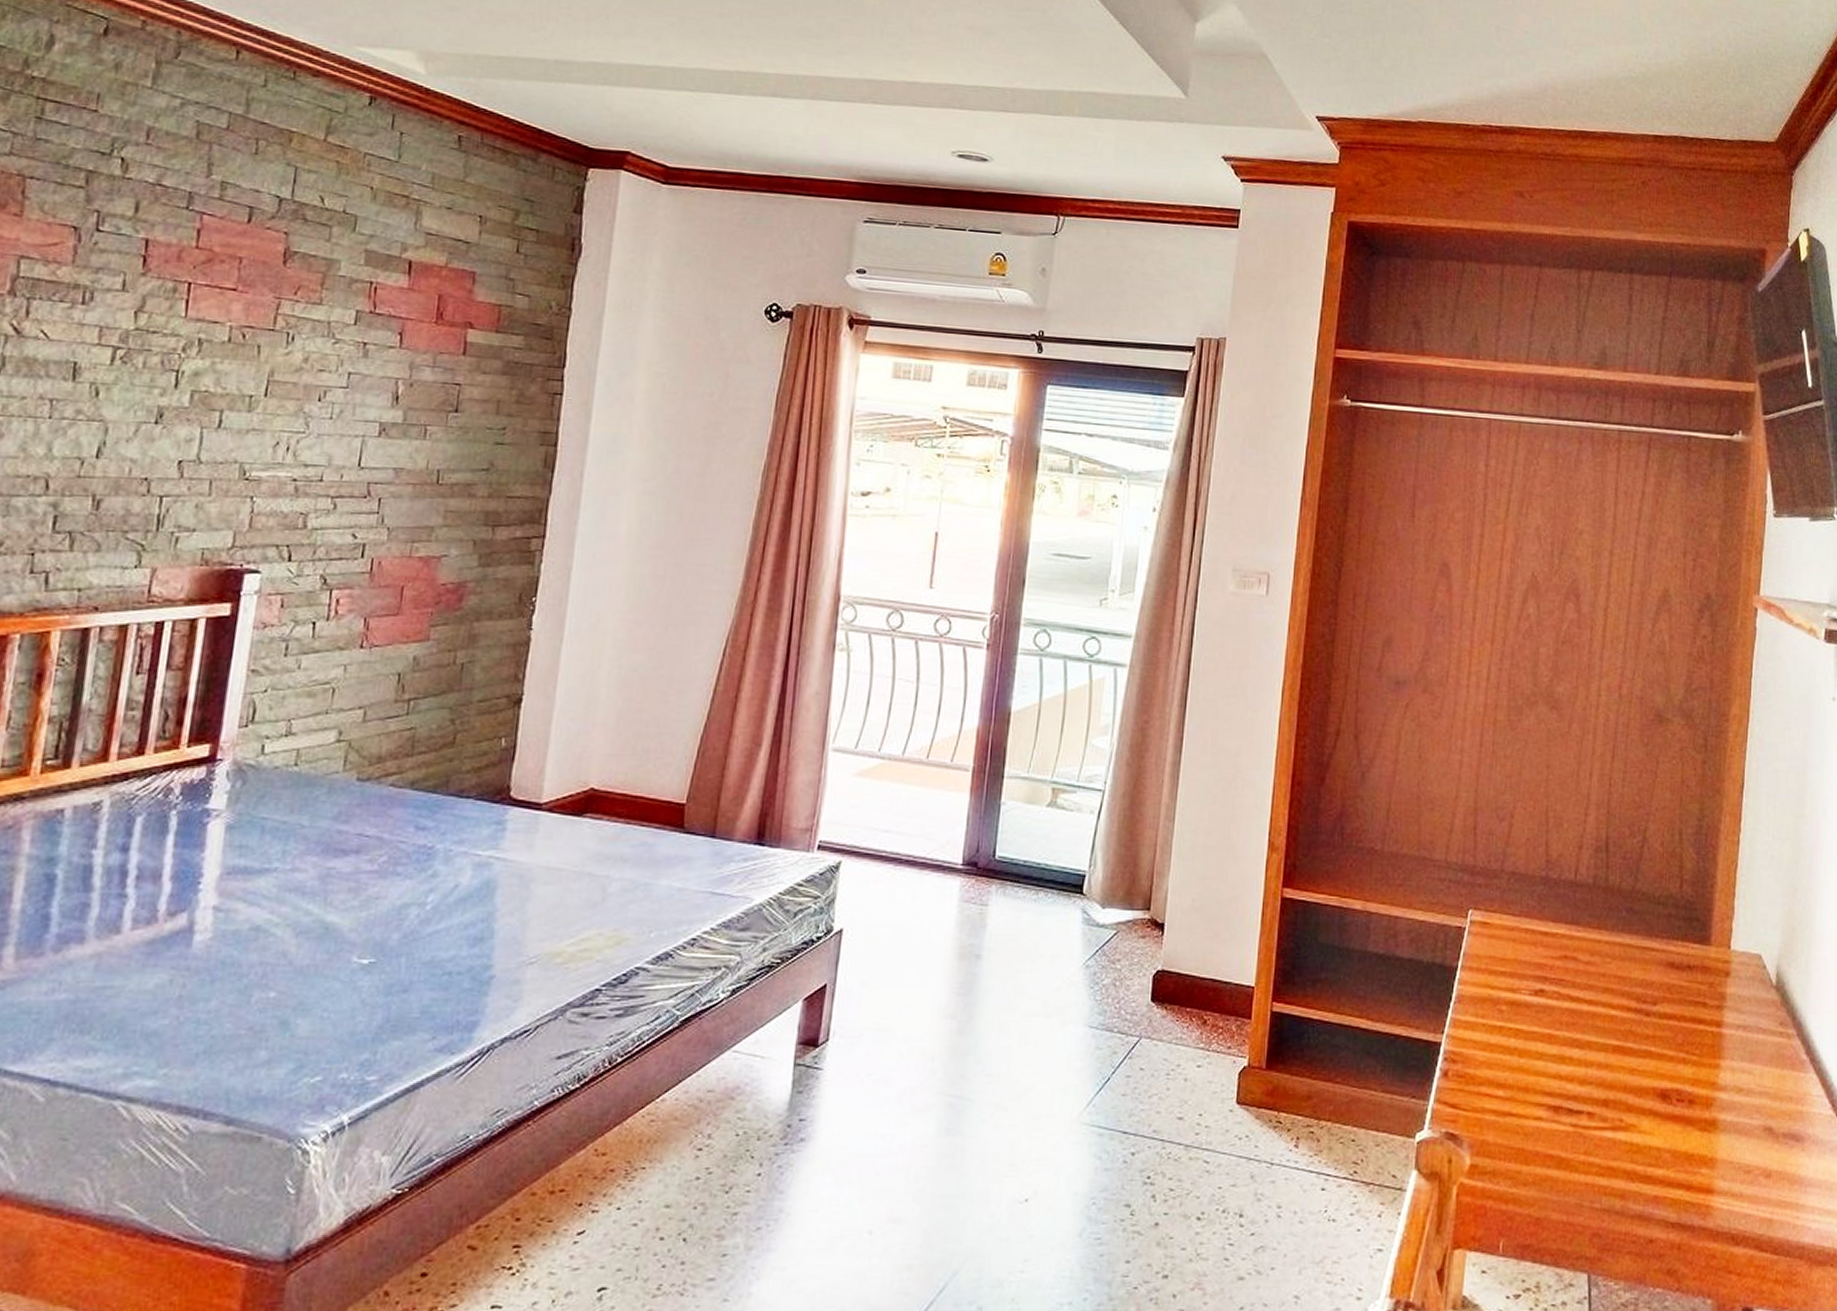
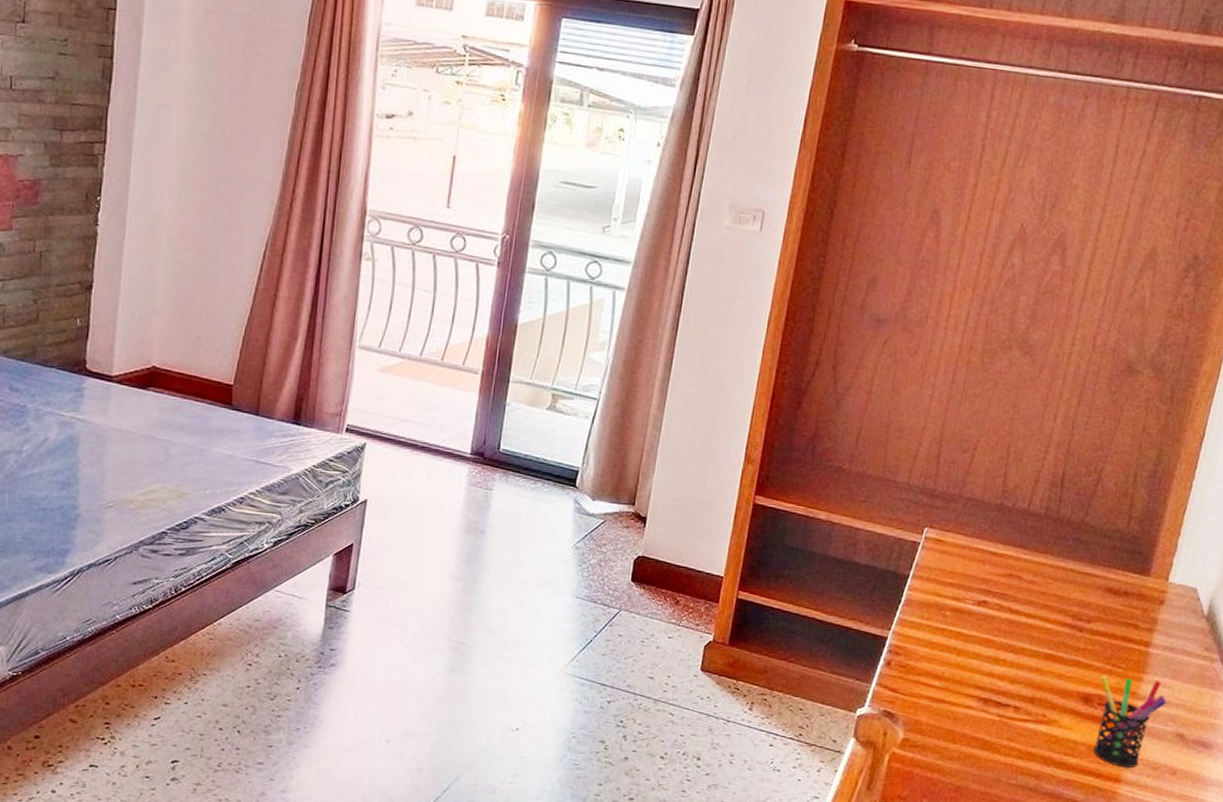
pen holder: none [1675,1065,1748,1174] -> present [1093,675,1166,768]

